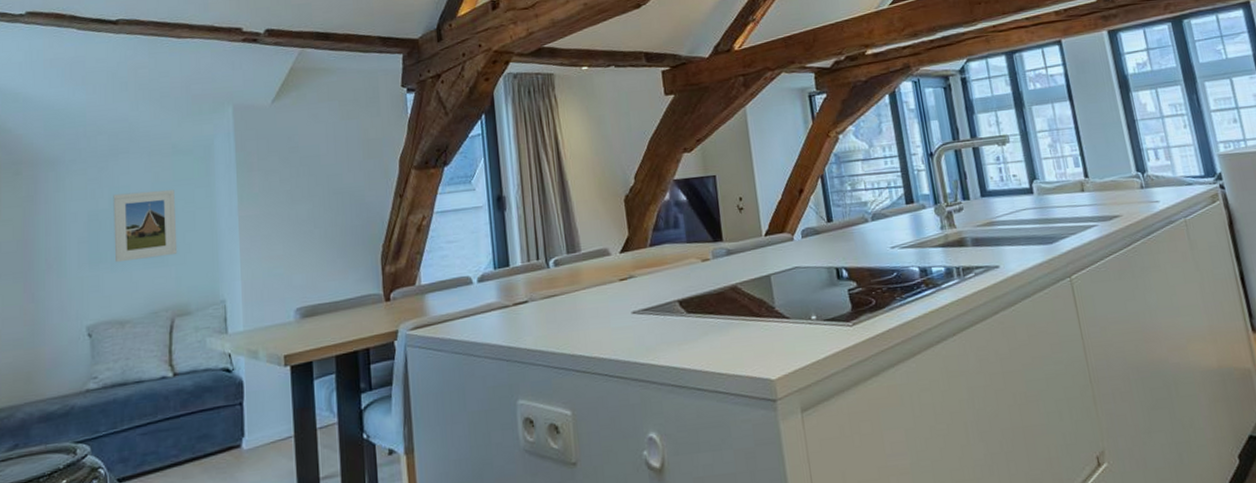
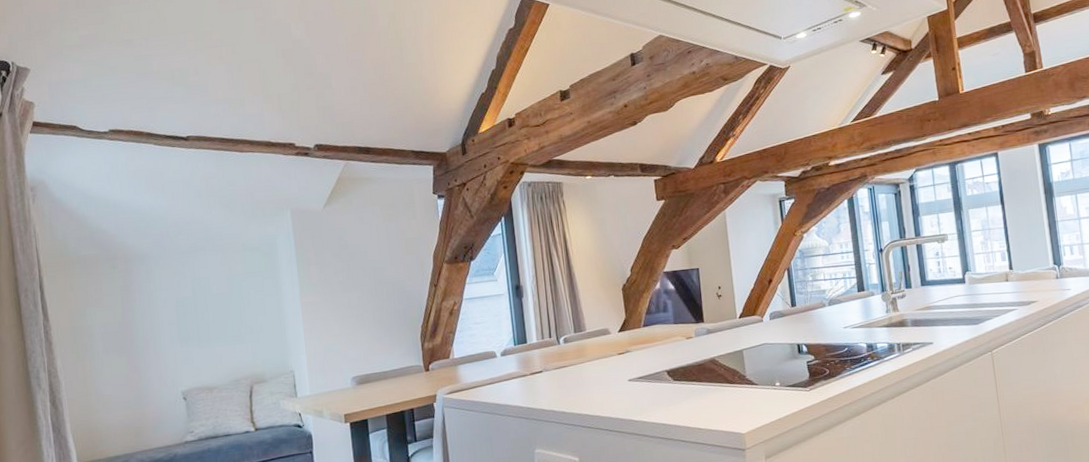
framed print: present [113,190,178,263] -> none [195,280,252,341]

